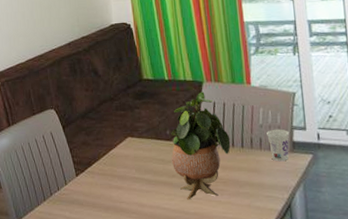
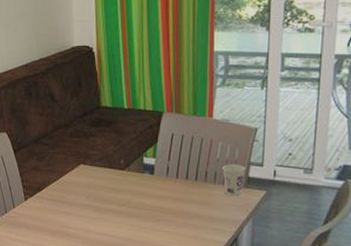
potted plant: present [171,92,231,200] -> none [123,122,185,229]

